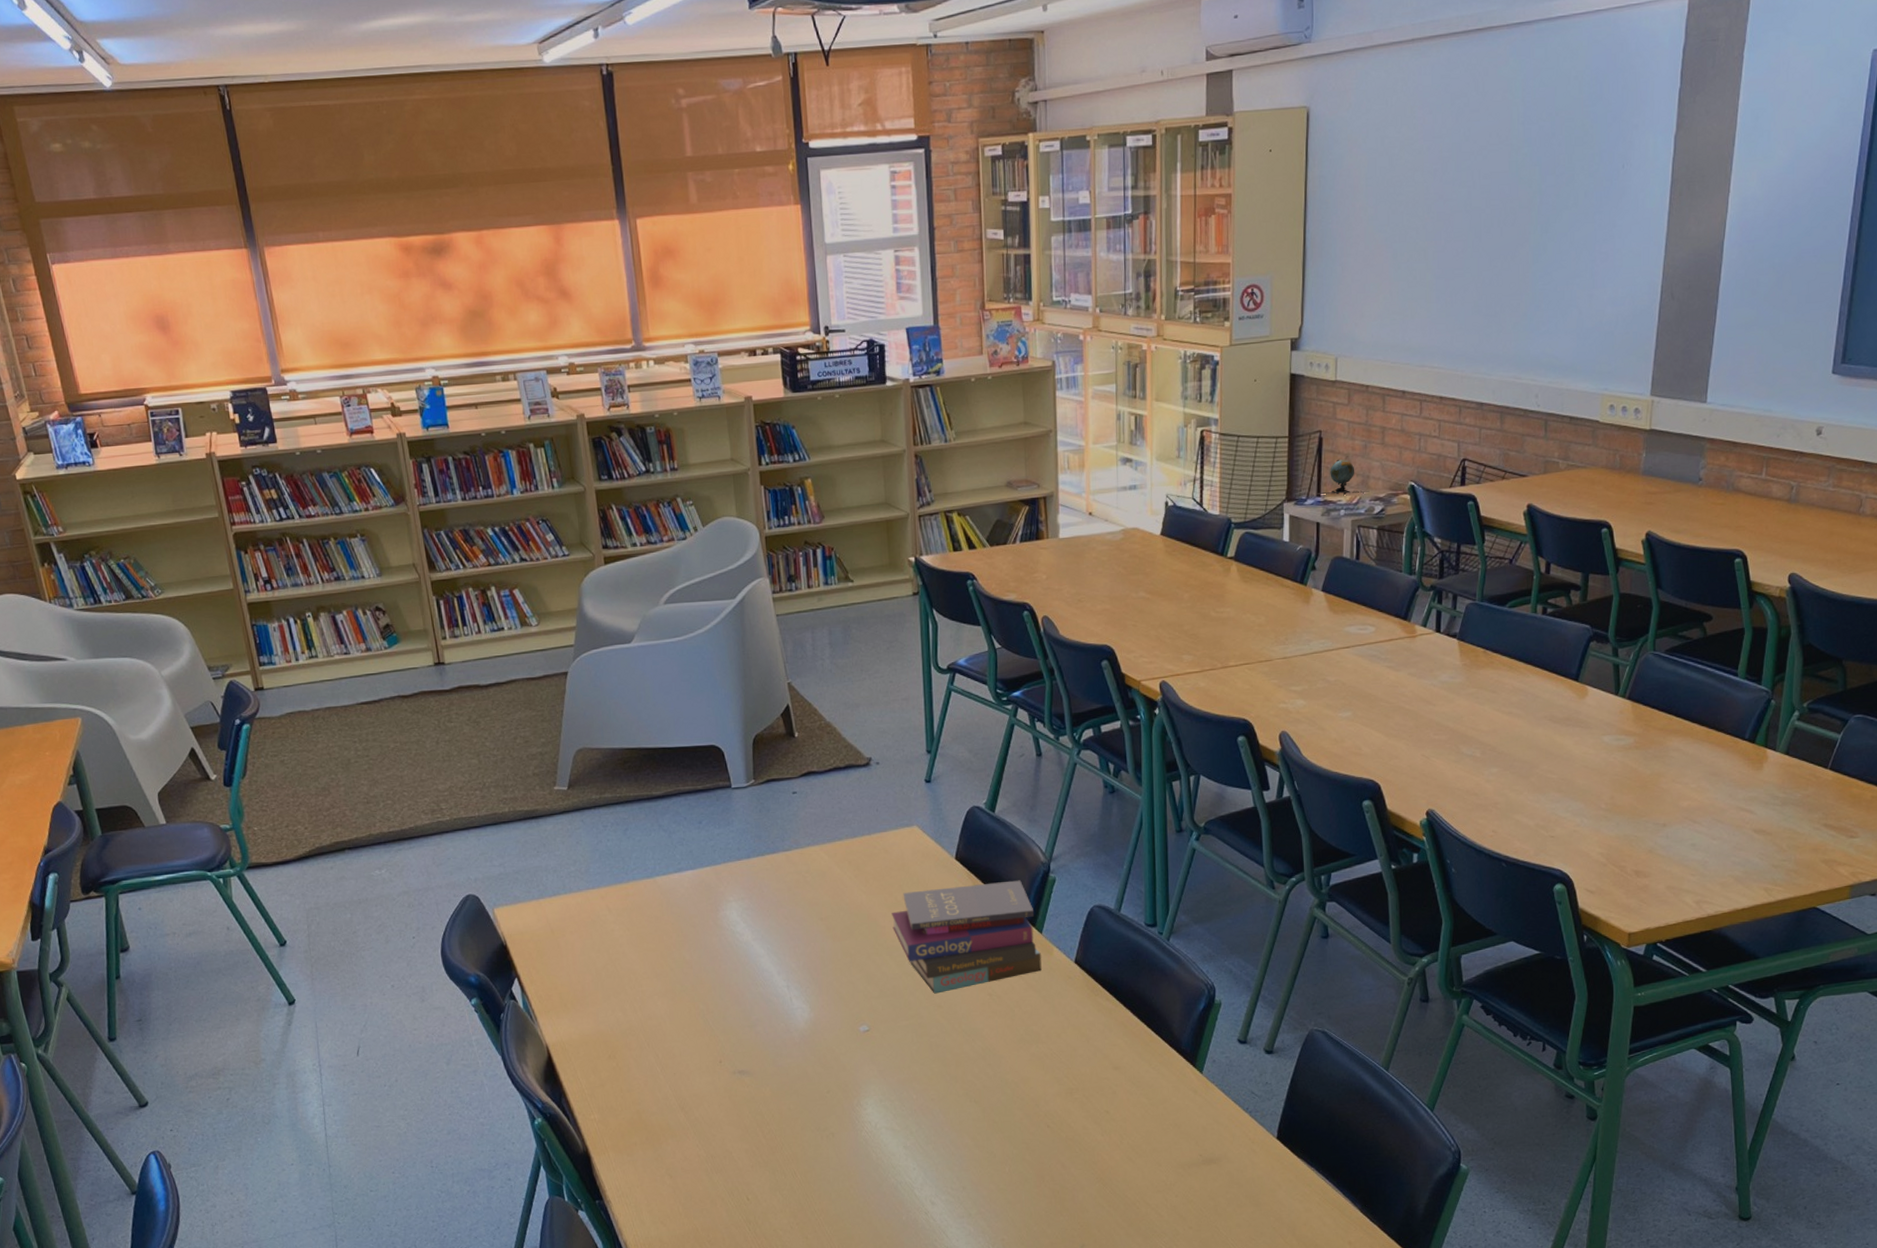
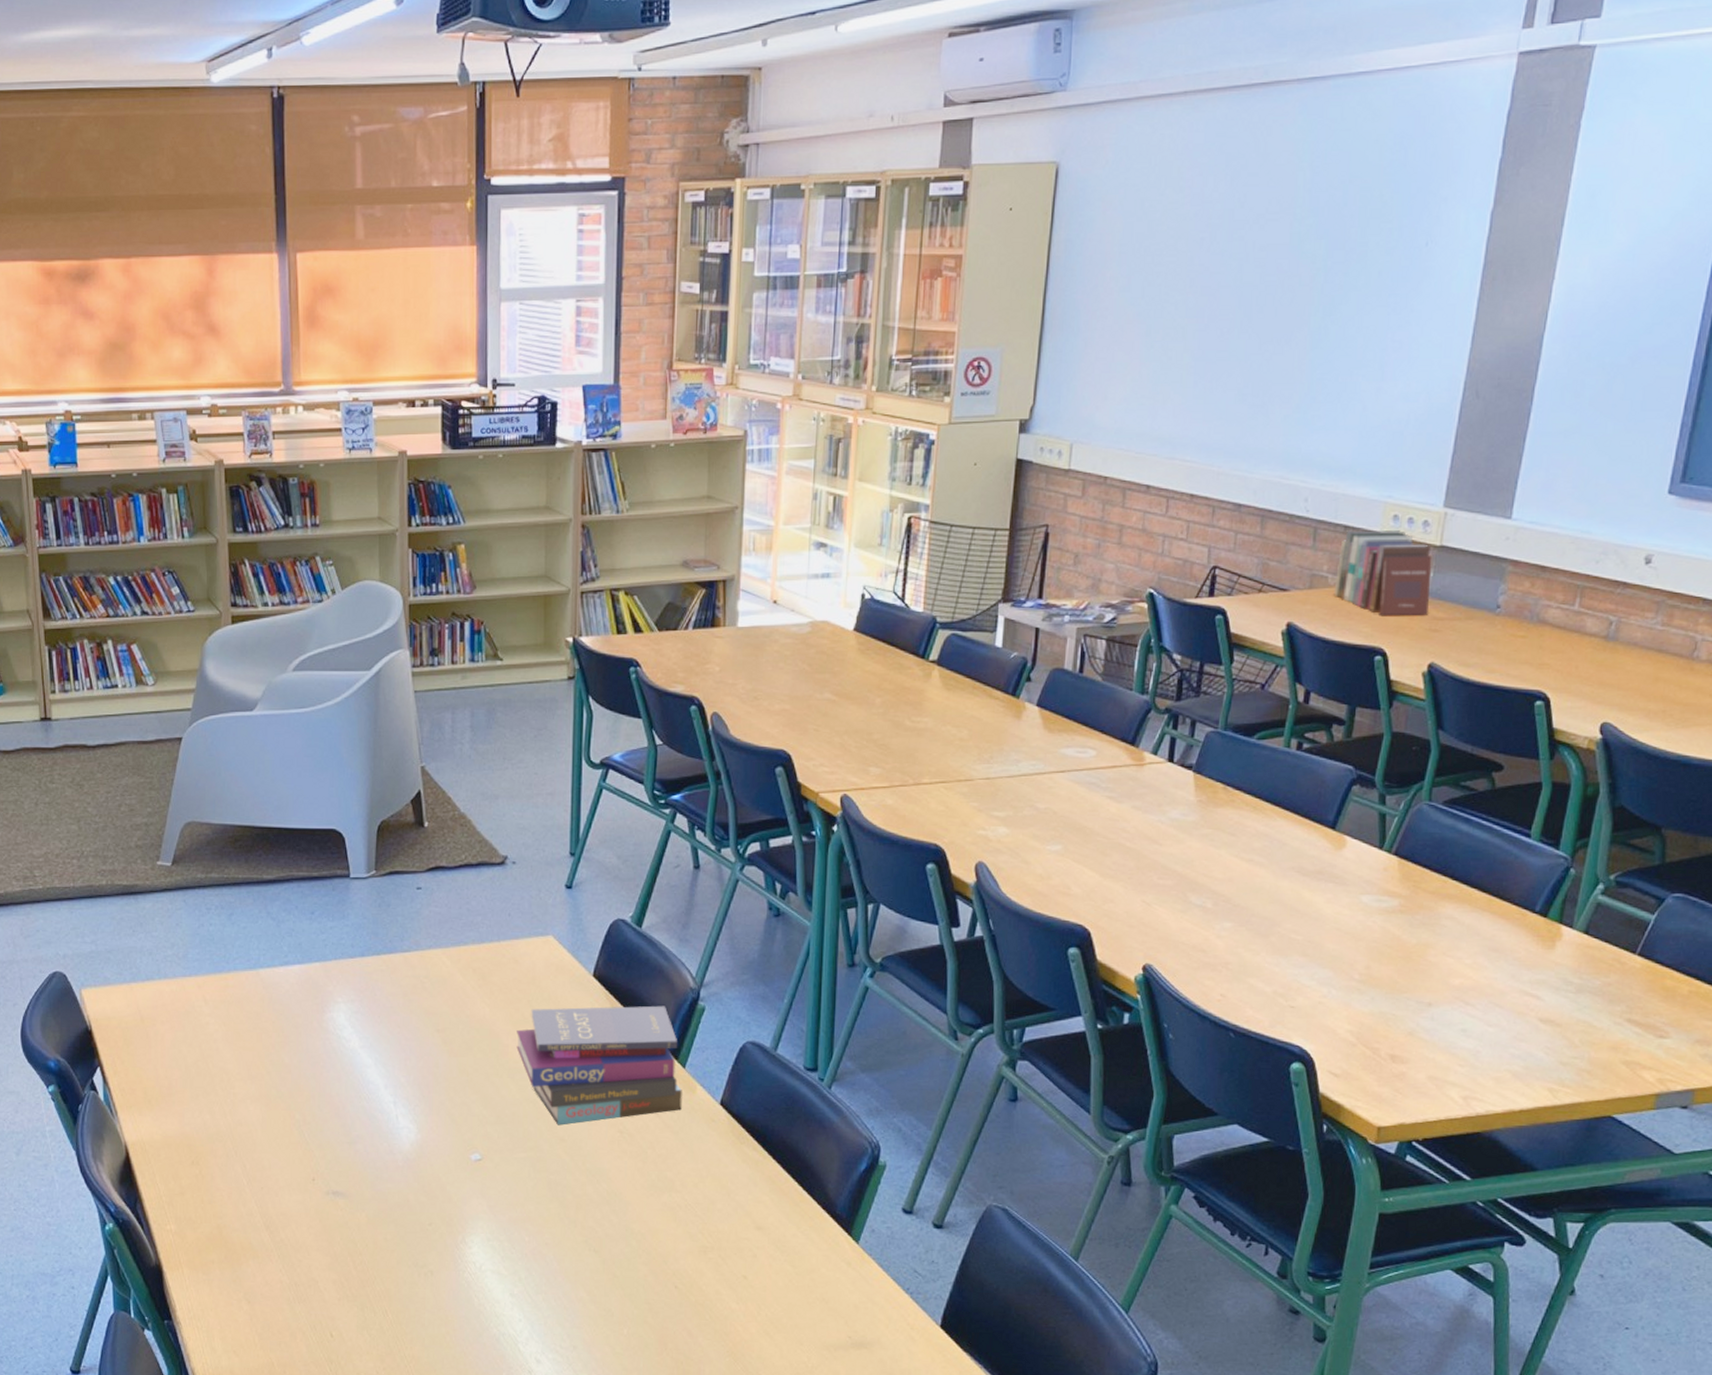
globe: present [1313,459,1370,496] -> none [1034,558,1100,600]
books: none [1564,418,1644,494] -> present [1333,530,1433,616]

